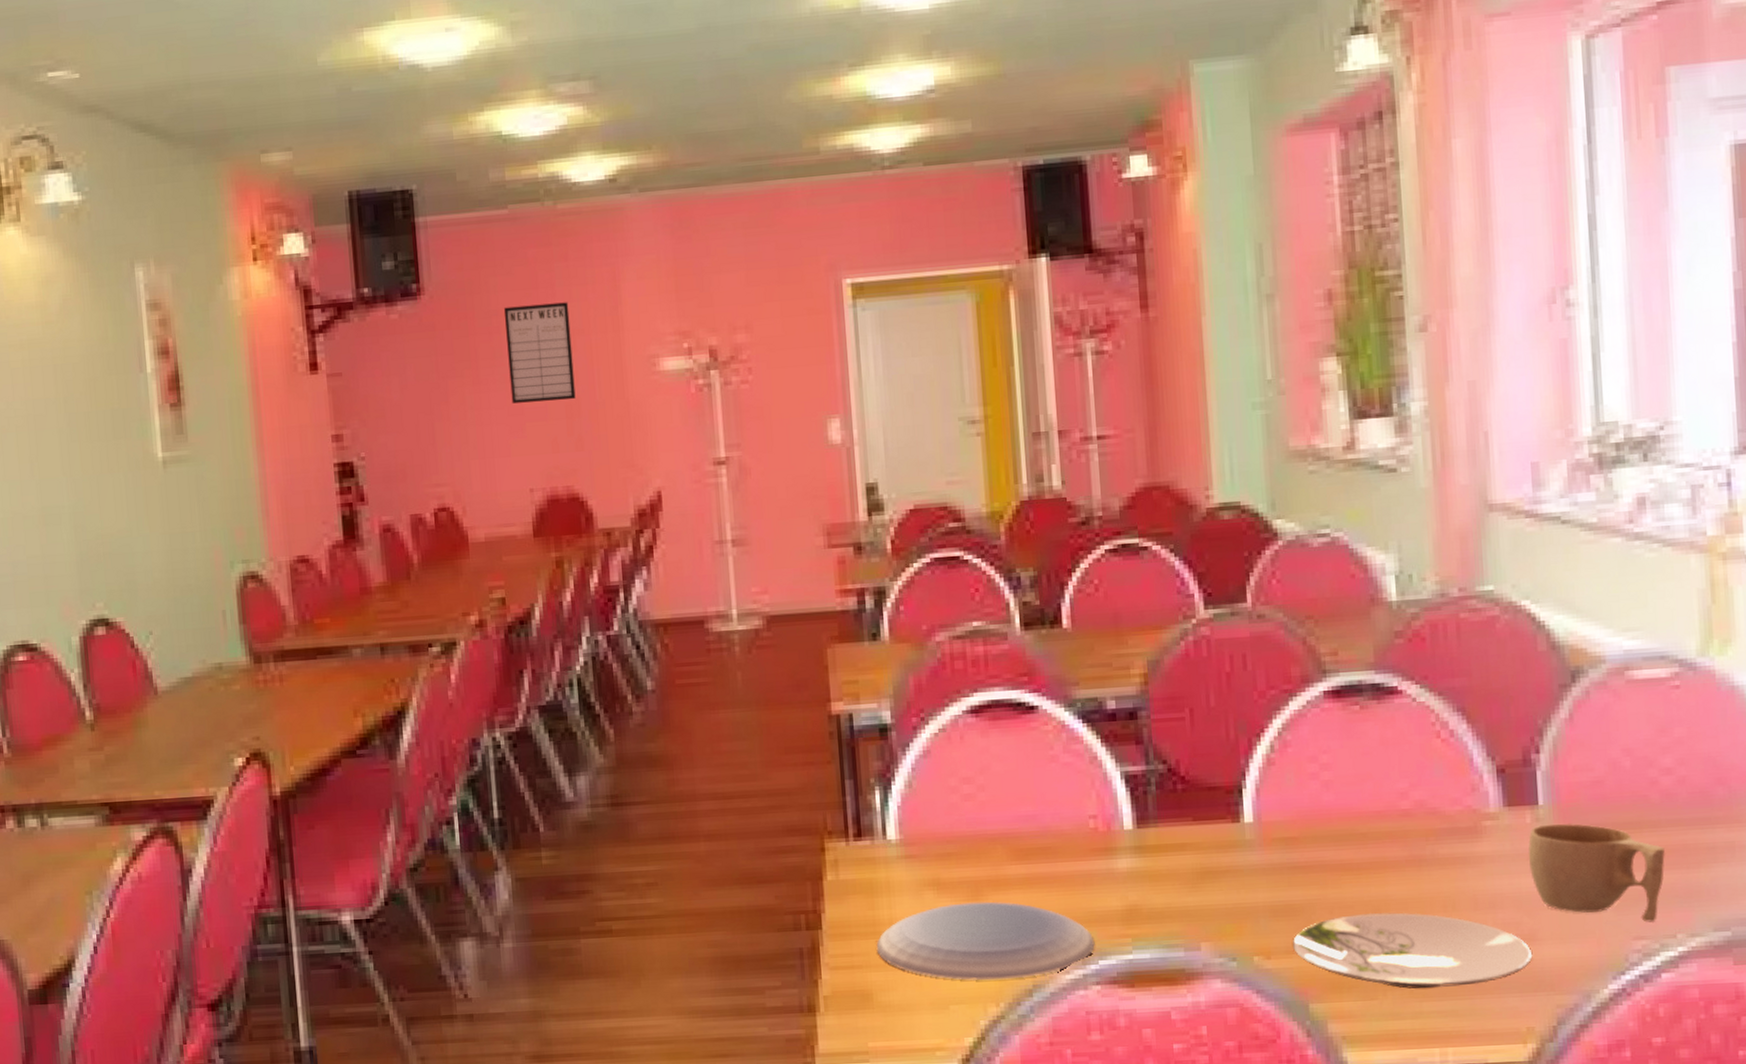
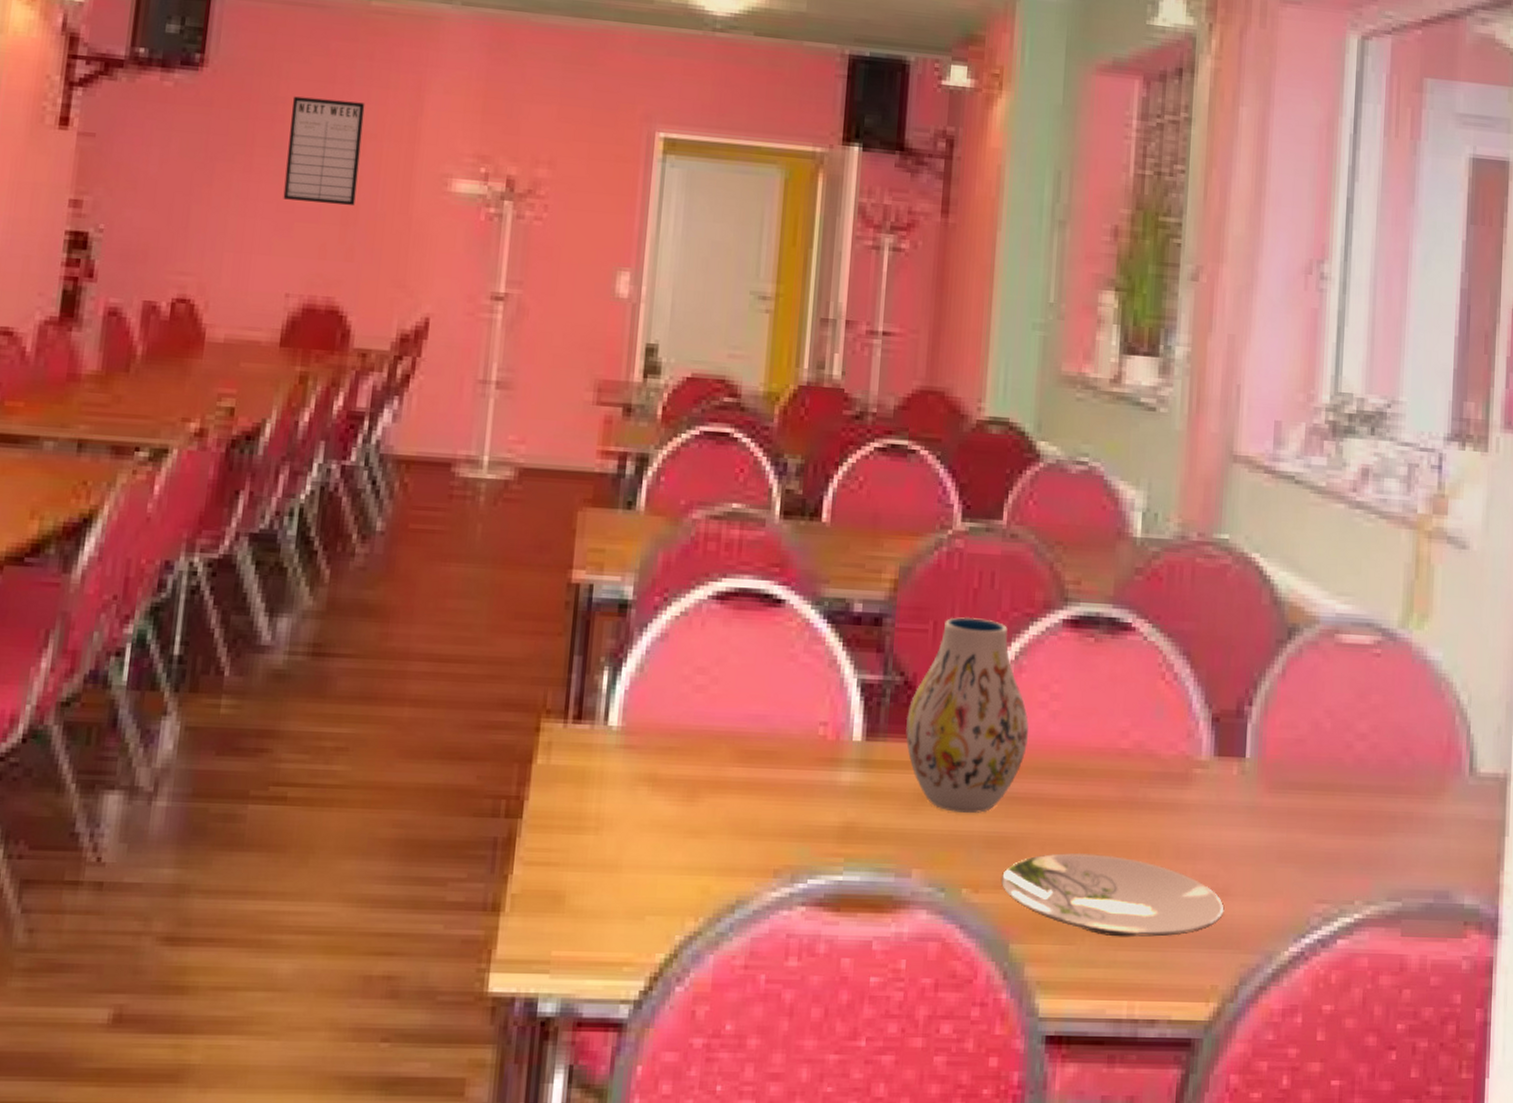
plate: present [876,901,1095,981] -> none [577,803,807,892]
vase: none [1174,700,1303,886] -> present [905,616,1029,813]
cup: present [1528,823,1665,923] -> none [1231,778,1352,888]

